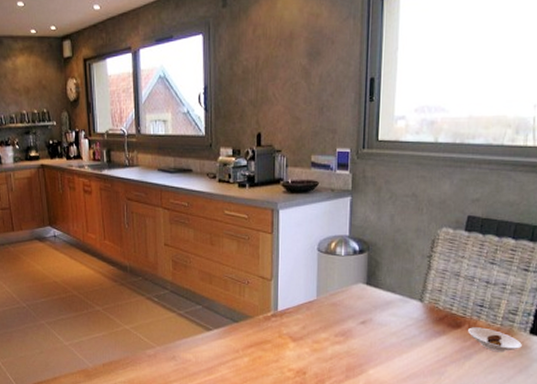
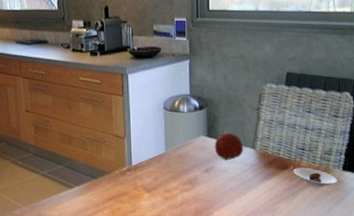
fruit: none [374,281,409,312] -> present [214,132,244,160]

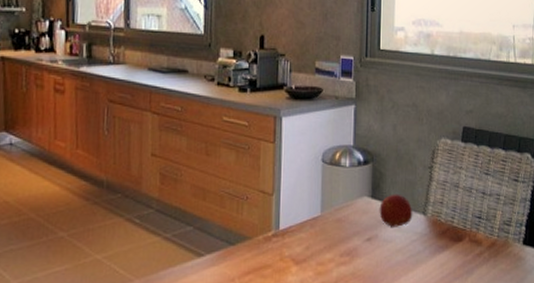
saucer: present [294,167,337,188] -> none [469,240,517,265]

